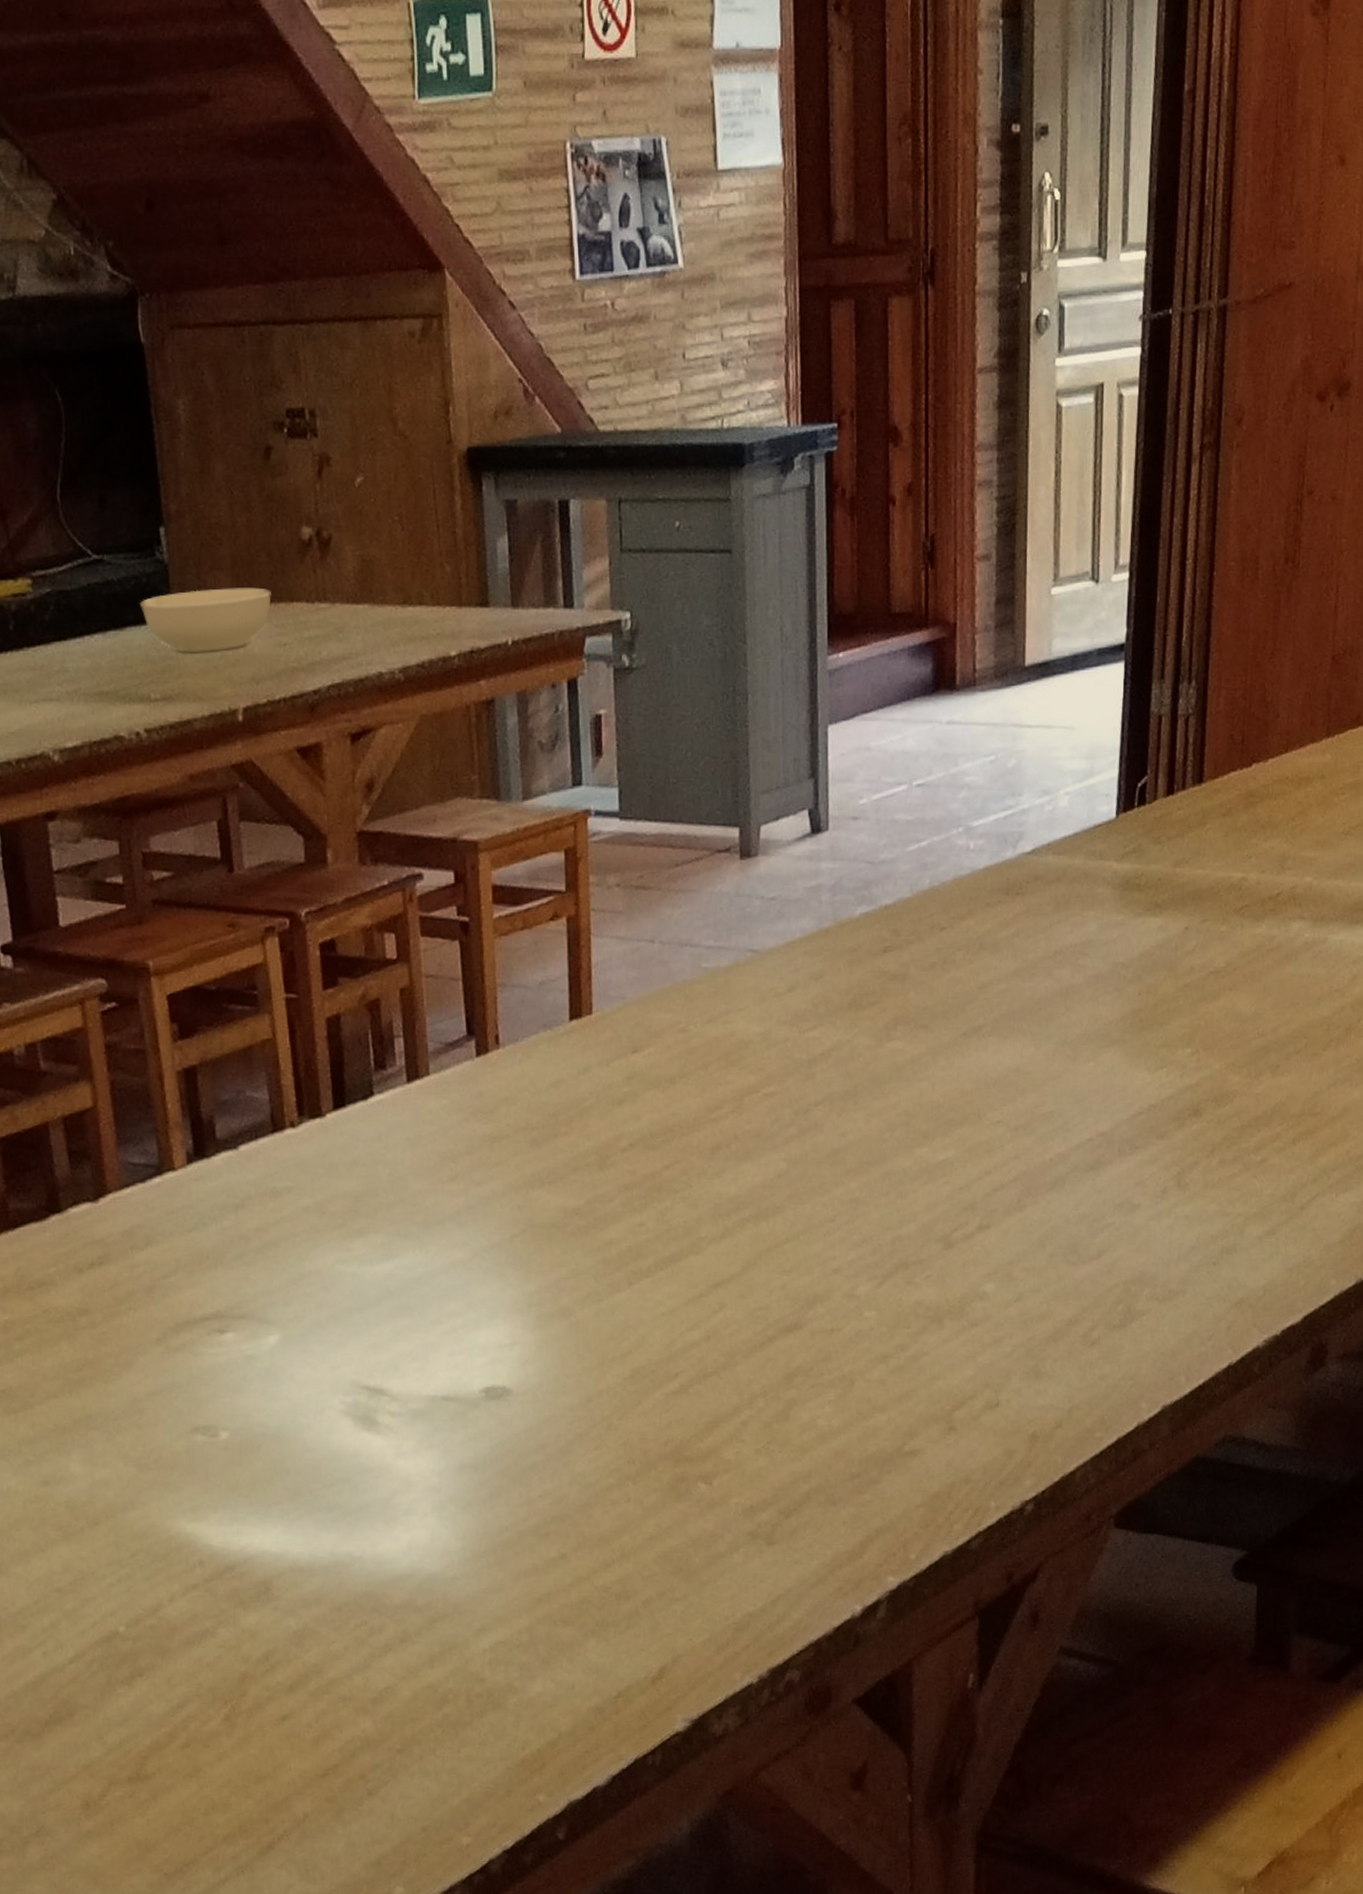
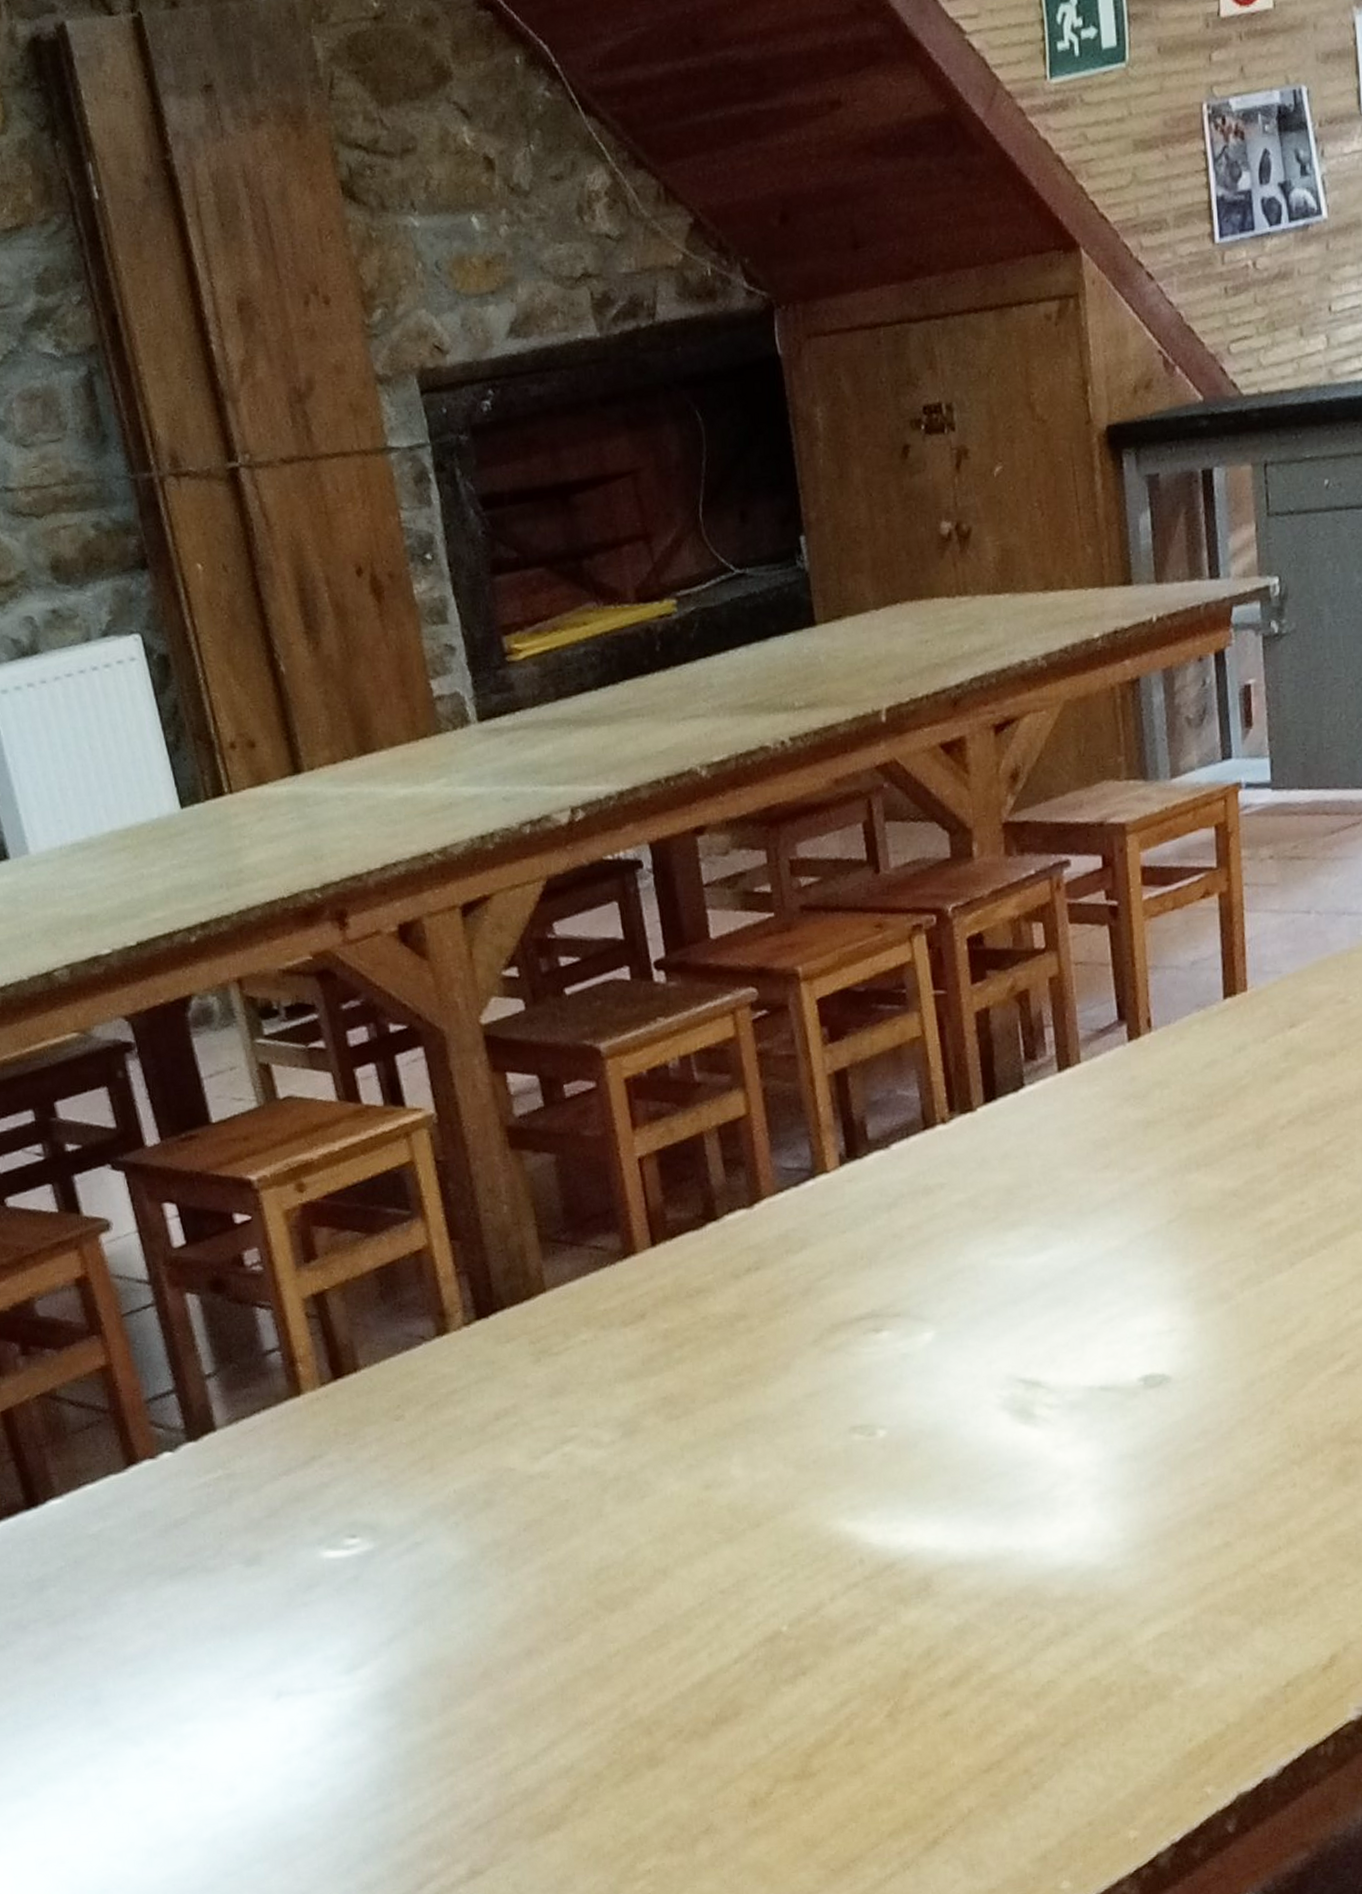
bowl: present [139,587,271,654] -> none [781,587,912,660]

